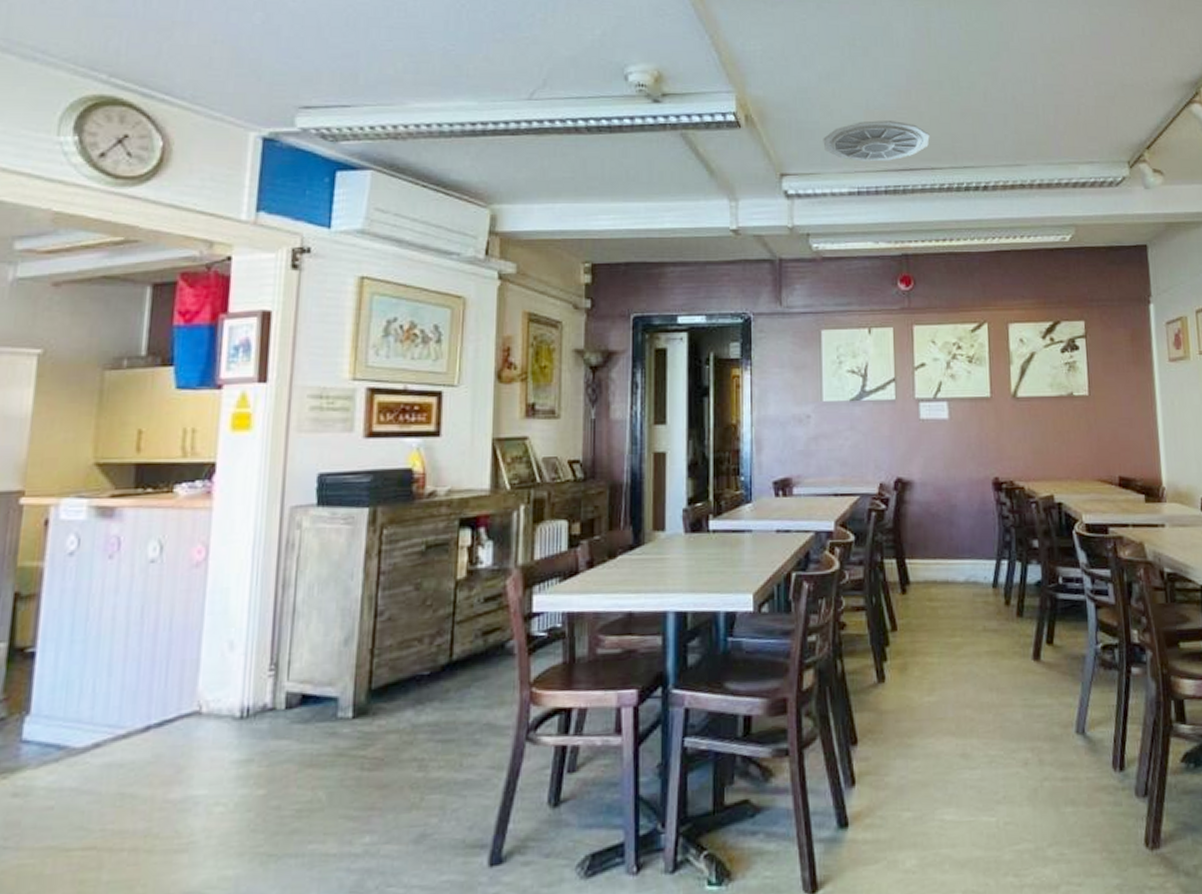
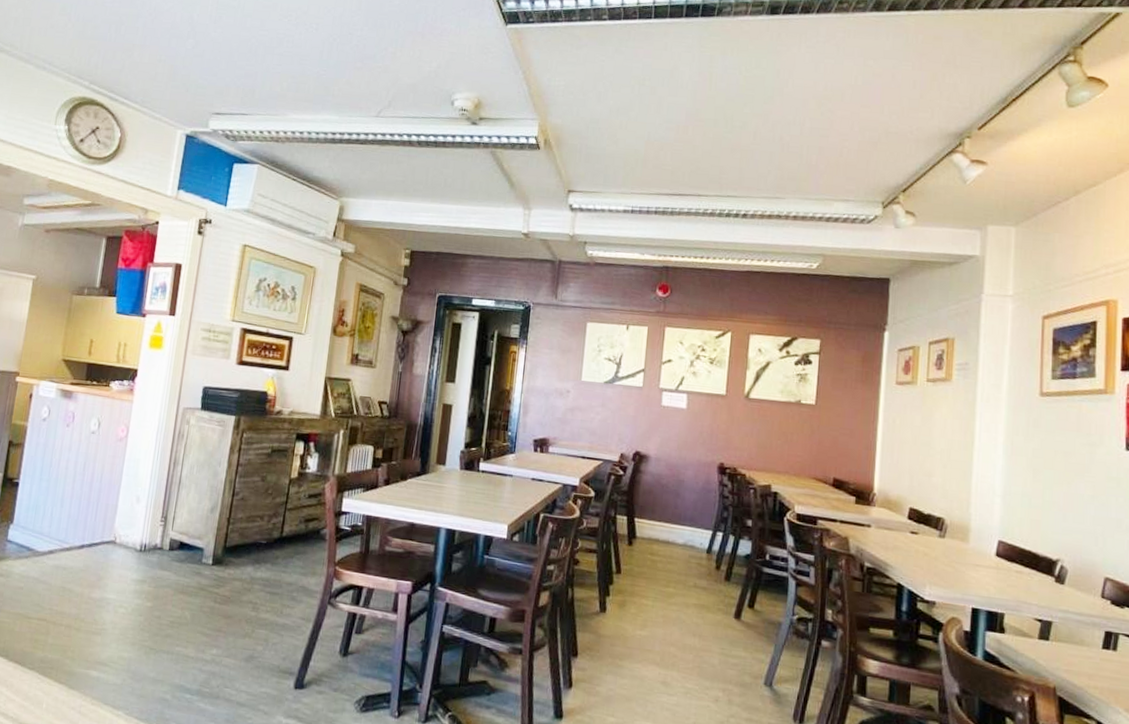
ceiling vent: present [823,120,930,162] -> none [607,150,701,186]

